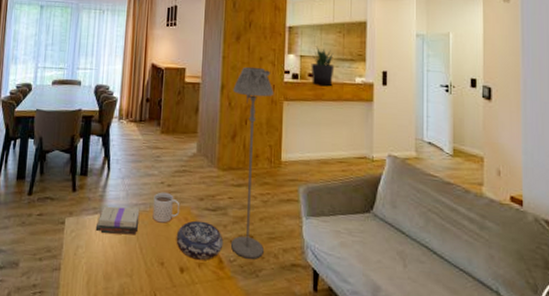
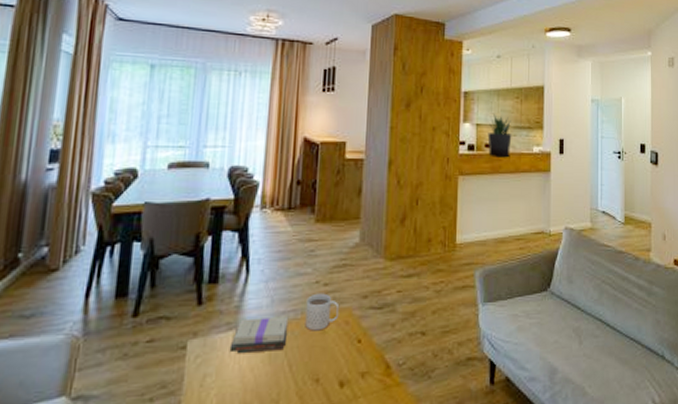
decorative bowl: present [176,220,224,261] -> none [334,322,391,370]
floor lamp: present [231,66,274,259] -> none [400,138,449,359]

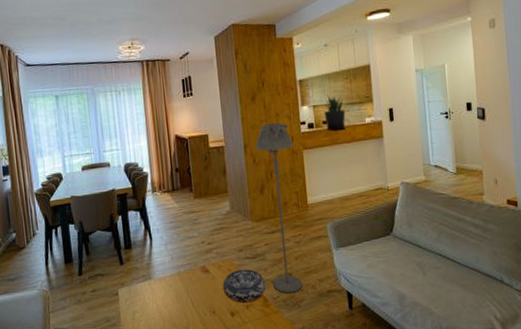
books: present [229,317,289,355] -> none [147,269,187,297]
mug: present [305,293,340,331] -> none [197,250,223,278]
decorative bowl: none [334,322,391,370] -> present [222,269,266,303]
floor lamp: none [400,138,449,359] -> present [255,123,302,294]

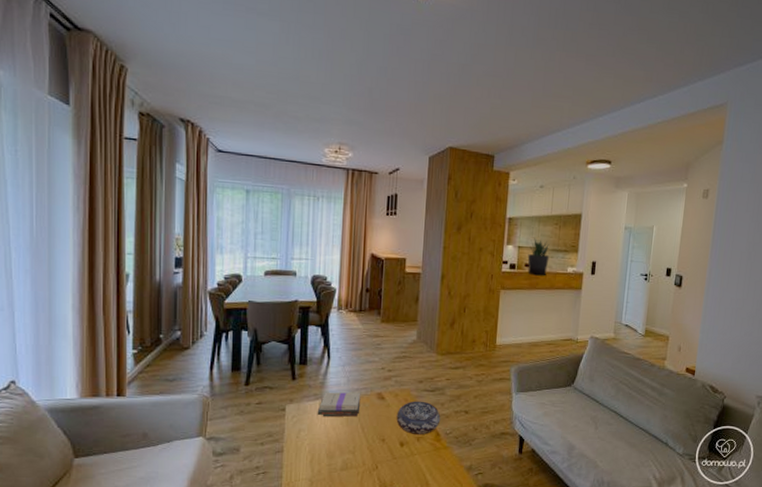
books: none [147,269,187,297] -> present [317,392,361,417]
floor lamp: present [255,123,302,294] -> none [448,257,492,431]

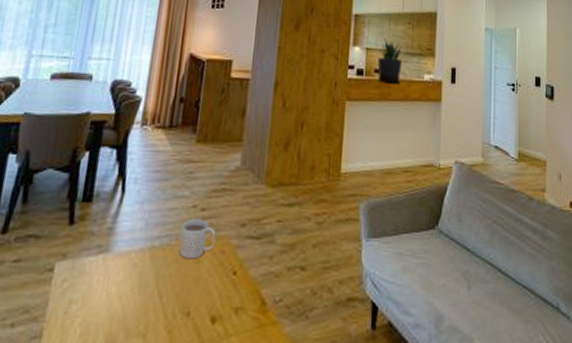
books: present [317,392,361,417] -> none [98,242,163,281]
mug: none [373,377,401,405] -> present [179,218,217,259]
decorative bowl: present [396,401,441,435] -> none [207,253,269,305]

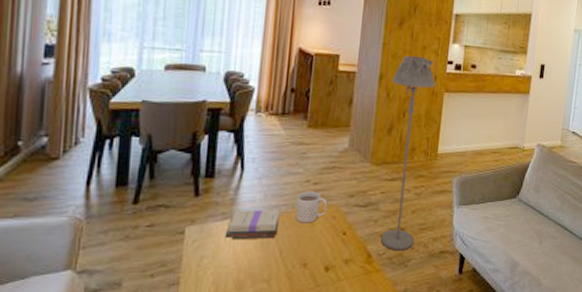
books: none [98,242,163,281] -> present [224,210,281,240]
floor lamp: none [277,60,336,296] -> present [381,55,436,251]
planter: present [377,38,403,85] -> none [474,36,498,79]

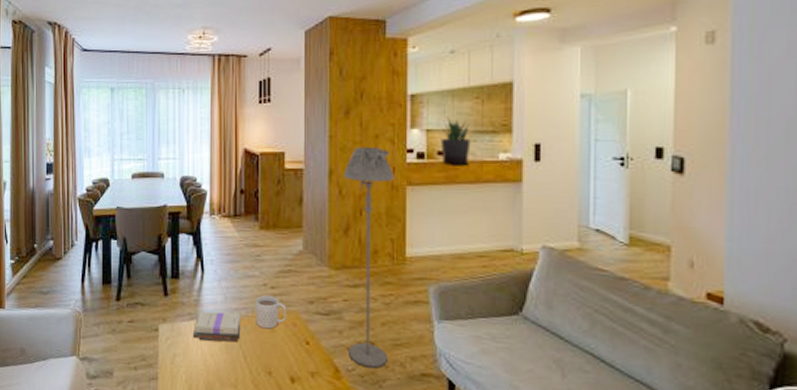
planter: none [474,36,498,79] -> present [440,116,471,166]

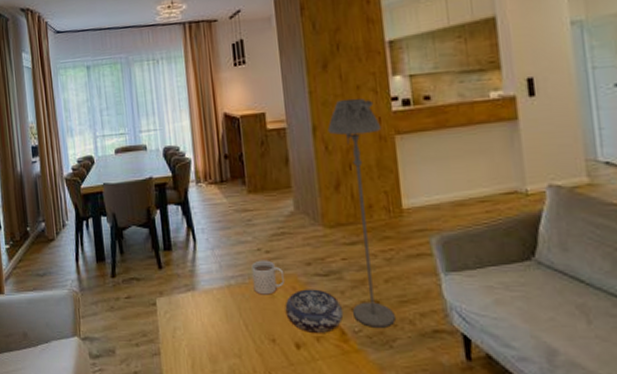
books: present [192,311,241,343] -> none [190,281,240,313]
decorative bowl: none [284,326,339,370] -> present [285,289,344,334]
planter: present [440,116,471,166] -> none [425,59,459,111]

